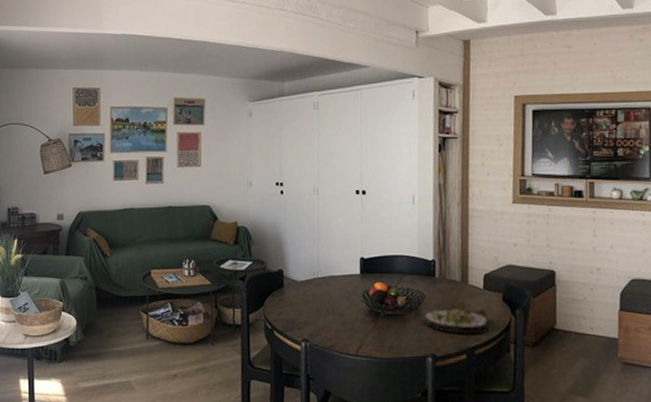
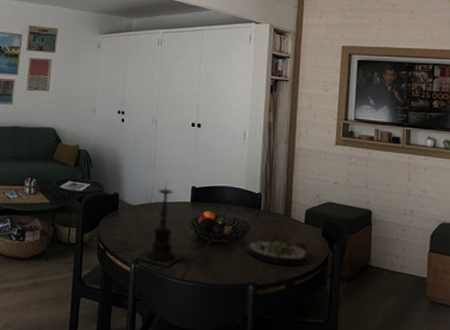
candle holder: none [304,254,359,344] -> present [134,181,186,268]

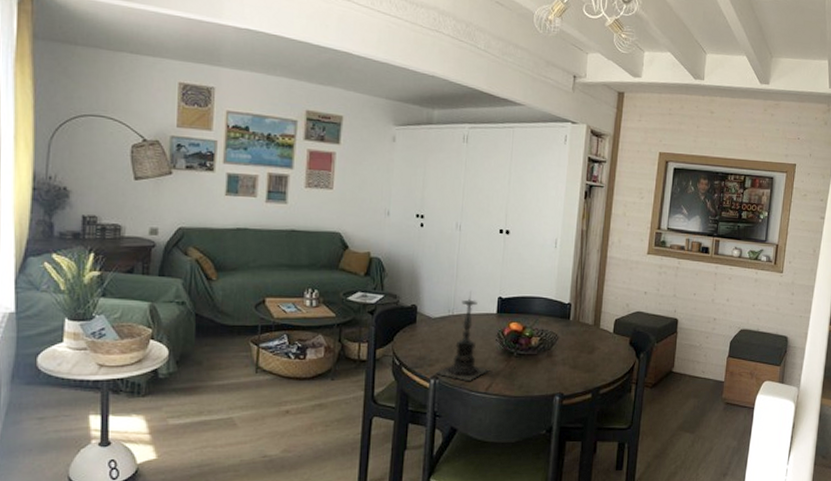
salad plate: present [247,237,308,266] -> none [554,347,615,375]

